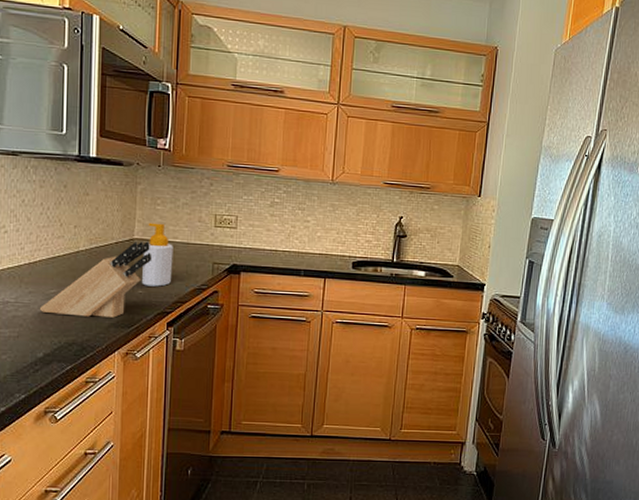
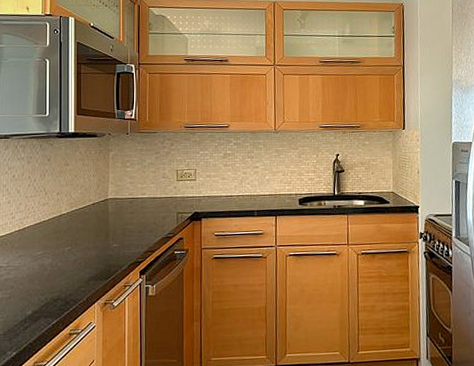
knife block: present [39,241,153,318] -> none [28,200,125,274]
soap bottle: present [142,223,173,287] -> none [116,183,142,240]

